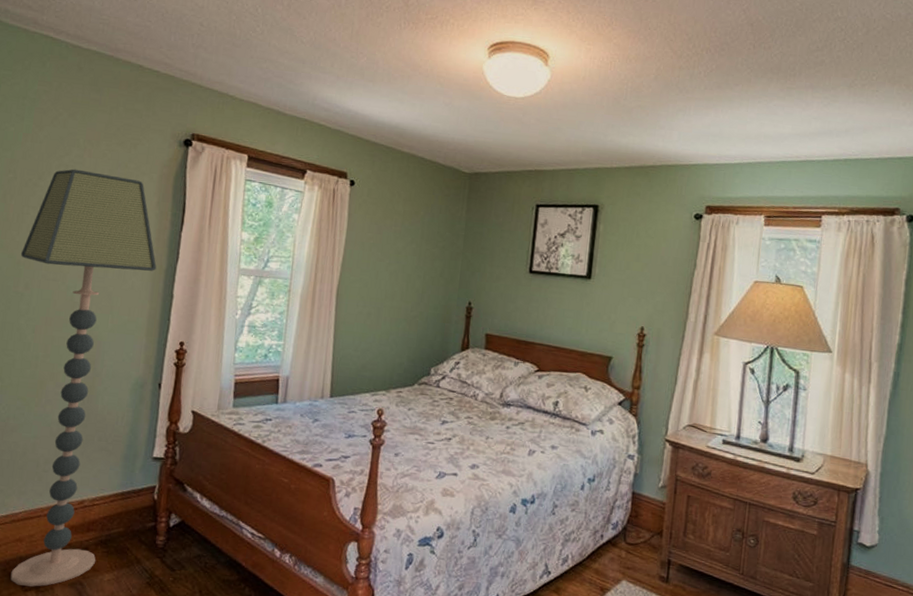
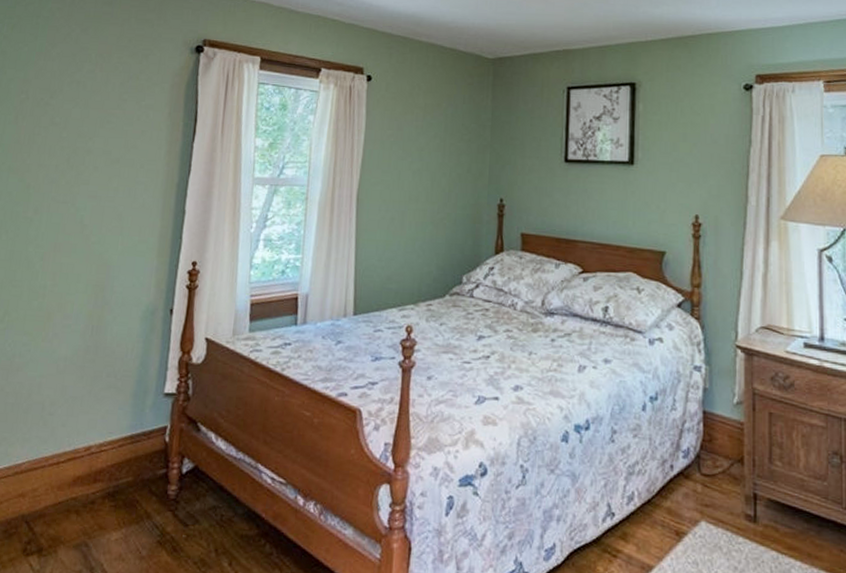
floor lamp: present [10,169,157,587] -> none [11,85,168,550]

